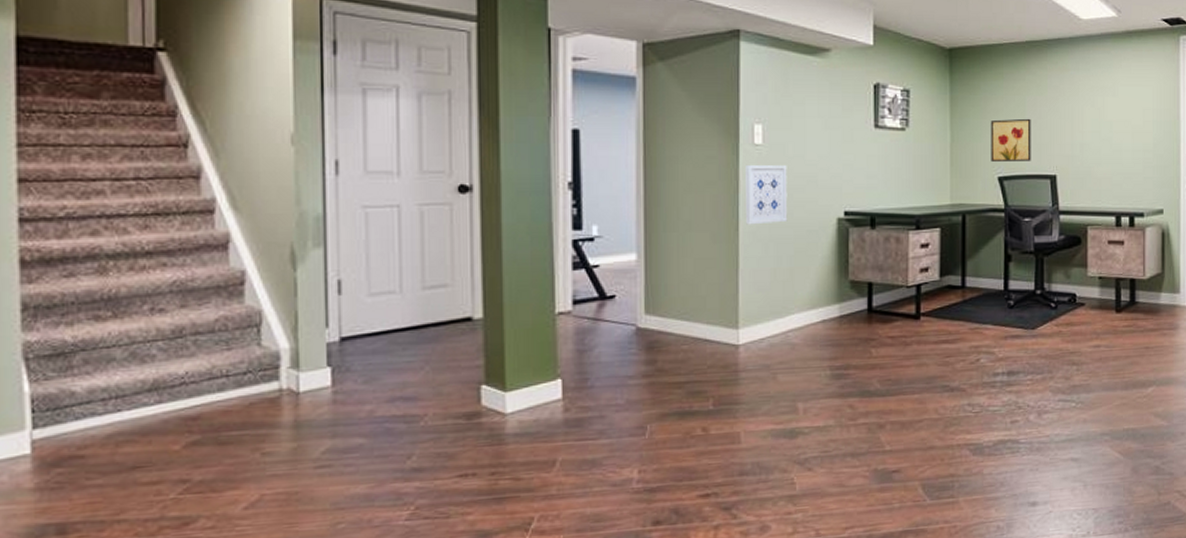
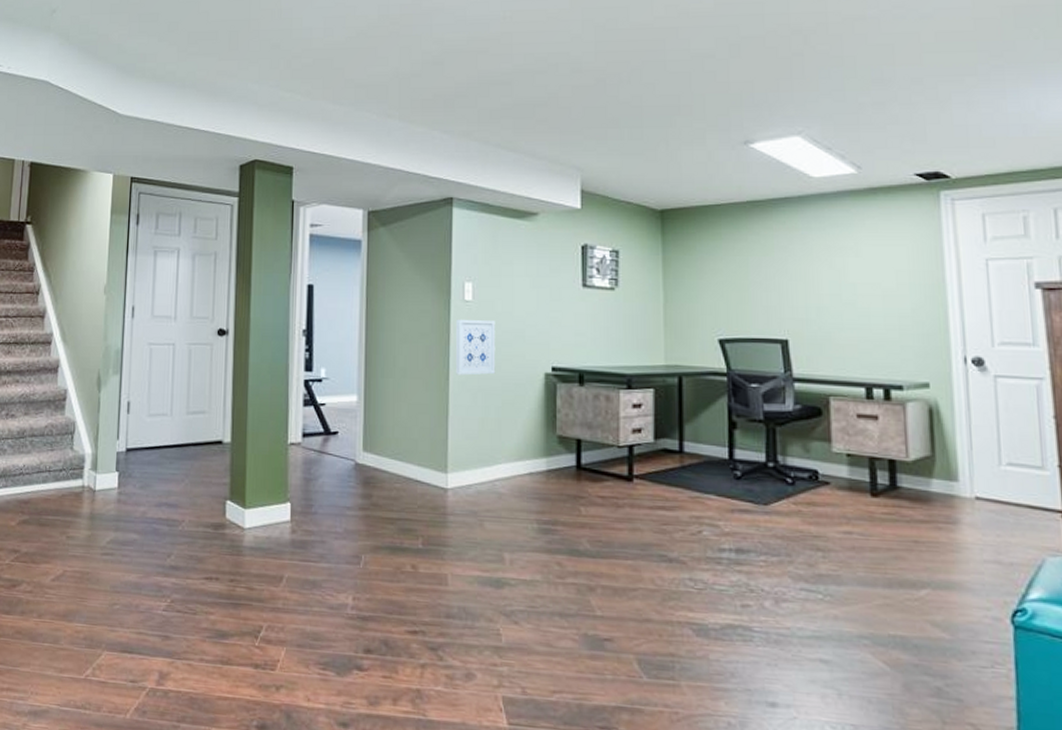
wall art: present [990,118,1031,163] -> none [708,279,757,324]

